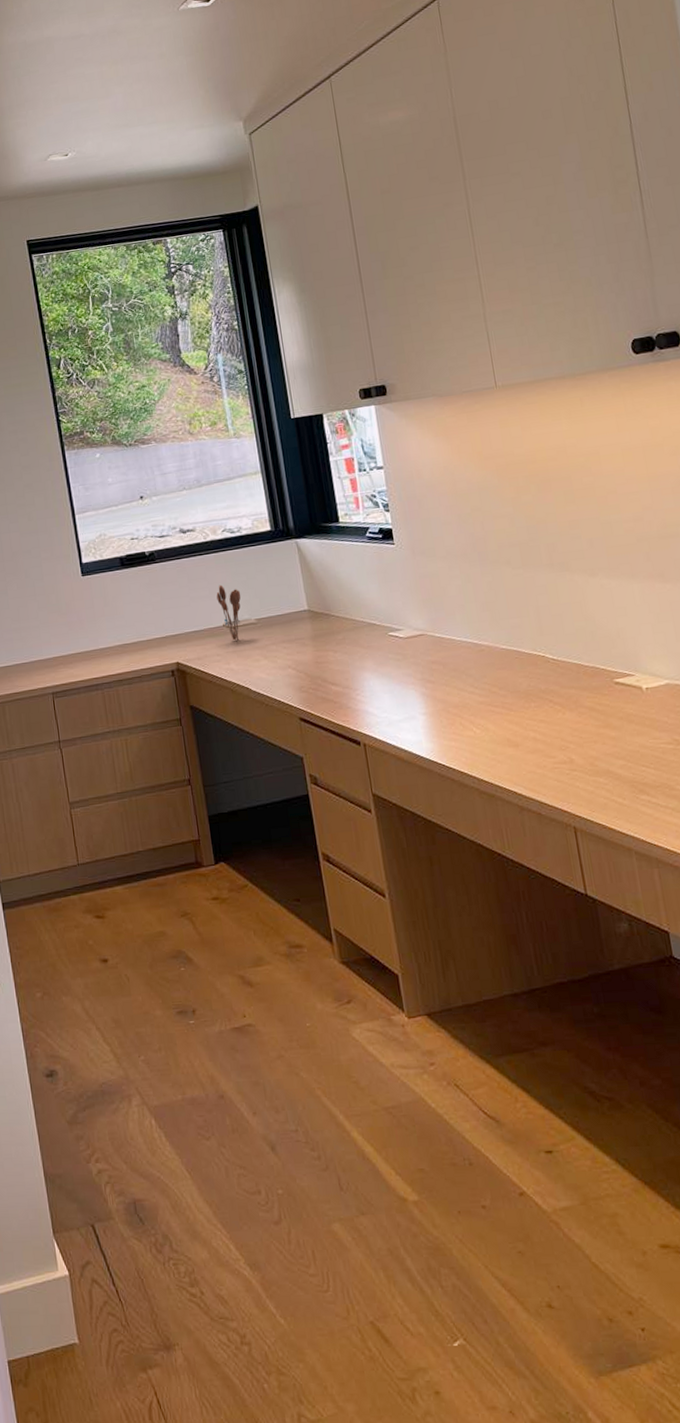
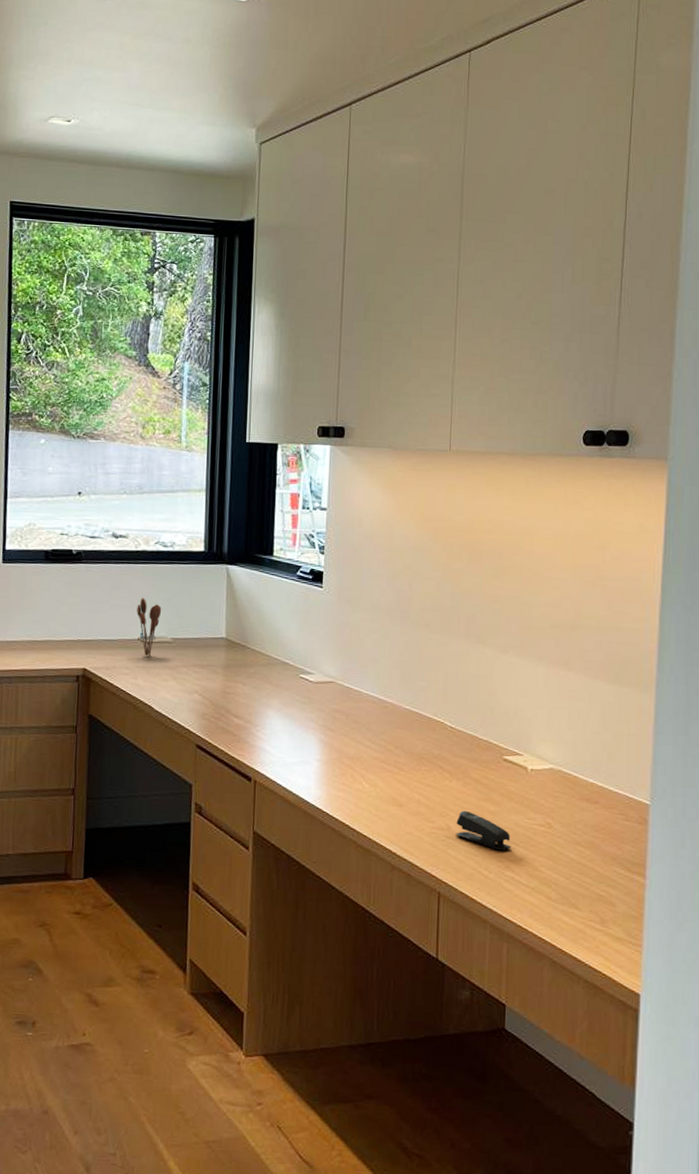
stapler: none [578,740,642,775] -> present [456,810,511,850]

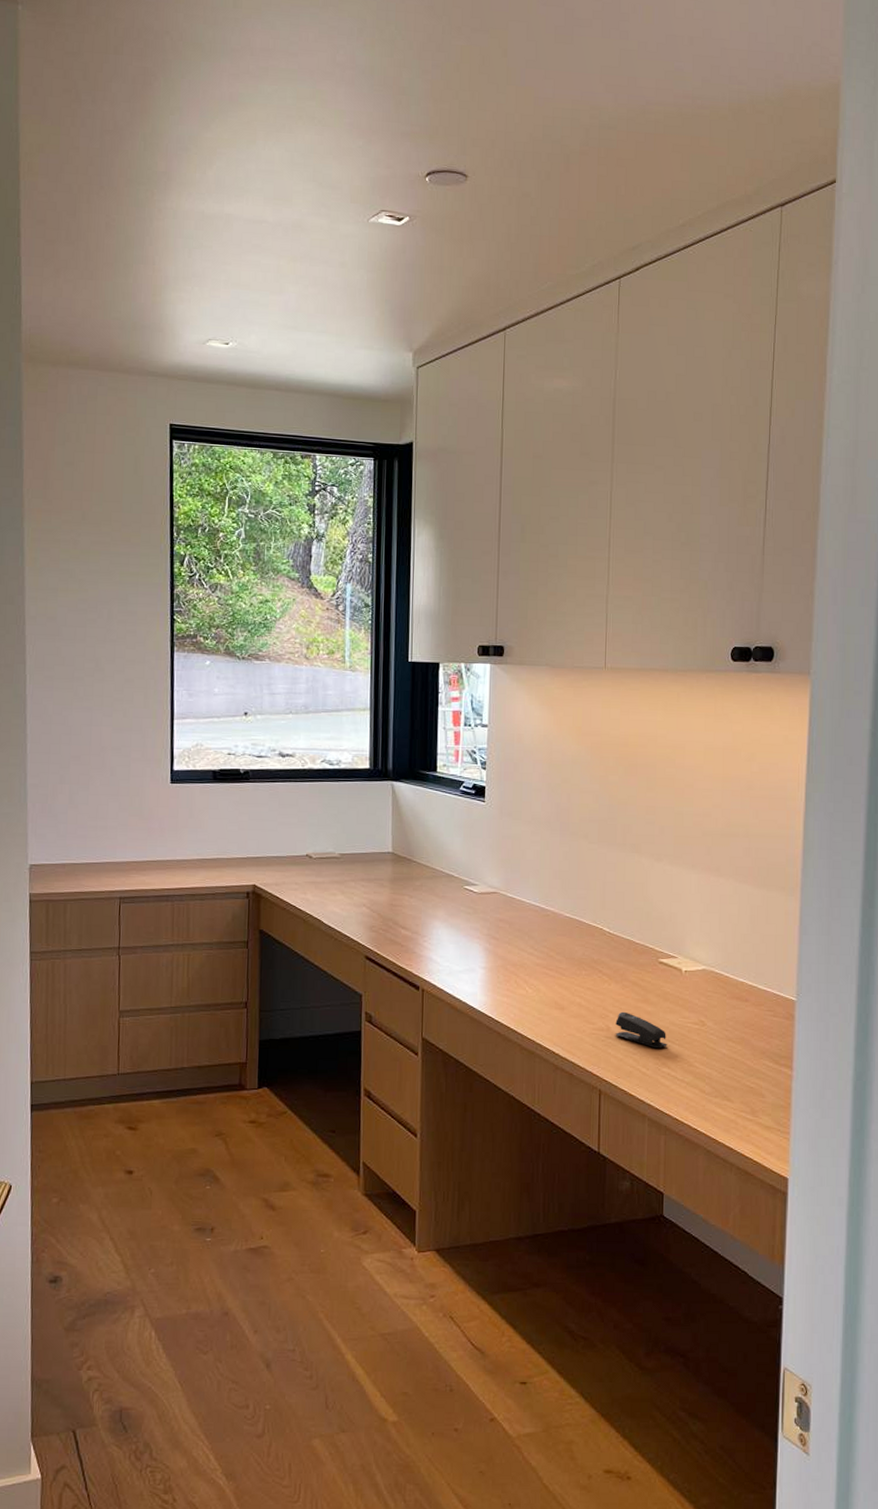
utensil holder: present [137,597,162,657] -> none [305,814,329,872]

